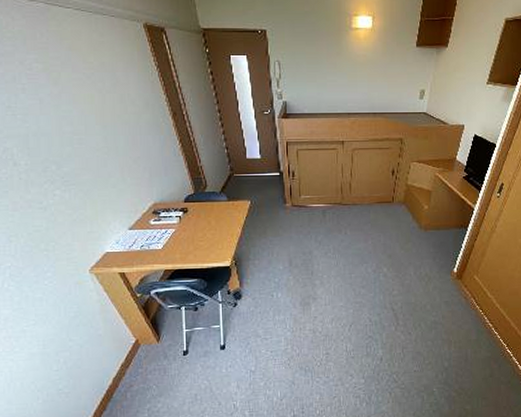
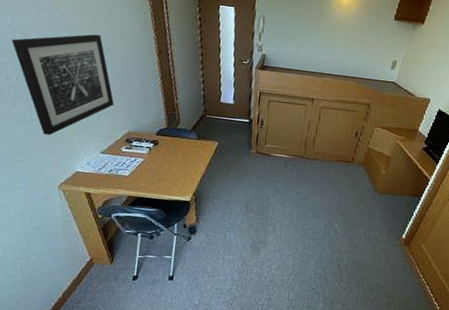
wall art: none [13,104,134,219] -> present [12,34,114,135]

